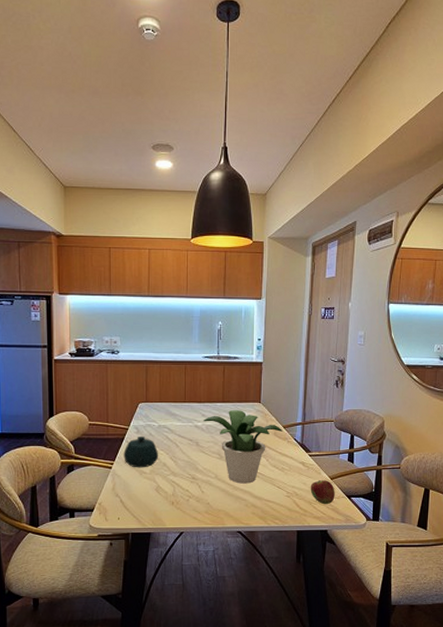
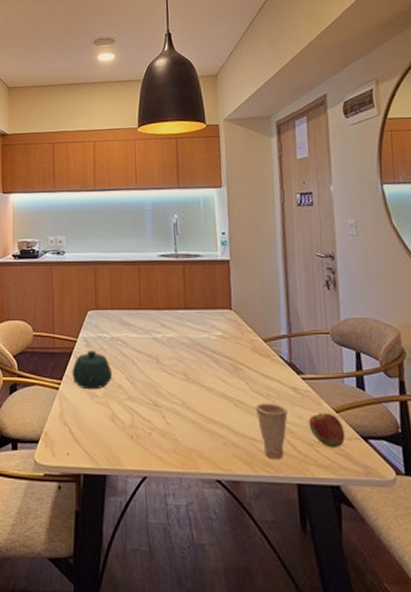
potted plant: present [202,410,283,484] -> none [162,319,264,415]
cup: none [272,474,297,515] -> present [255,403,289,460]

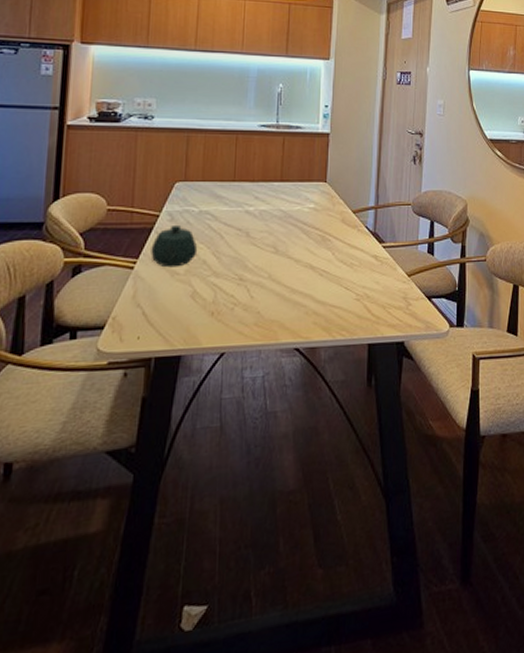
cup: present [255,403,289,460] -> none [338,271,368,324]
fruit: present [308,413,345,447] -> none [384,277,413,308]

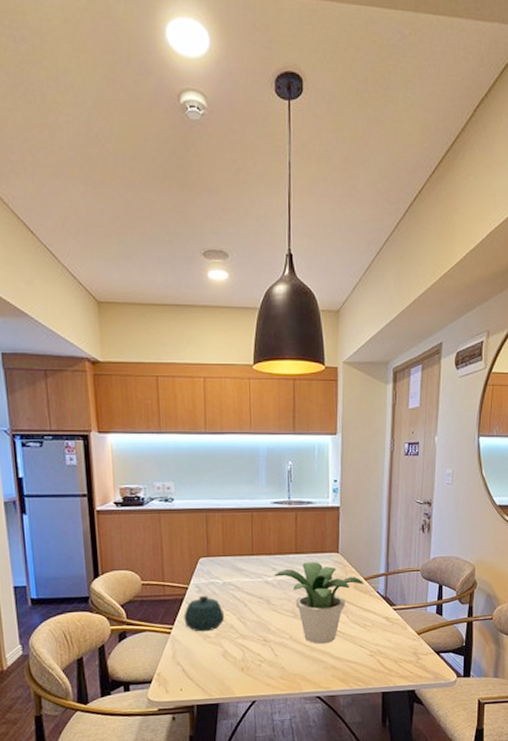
potted plant: none [255,191,353,285] -> present [273,562,365,644]

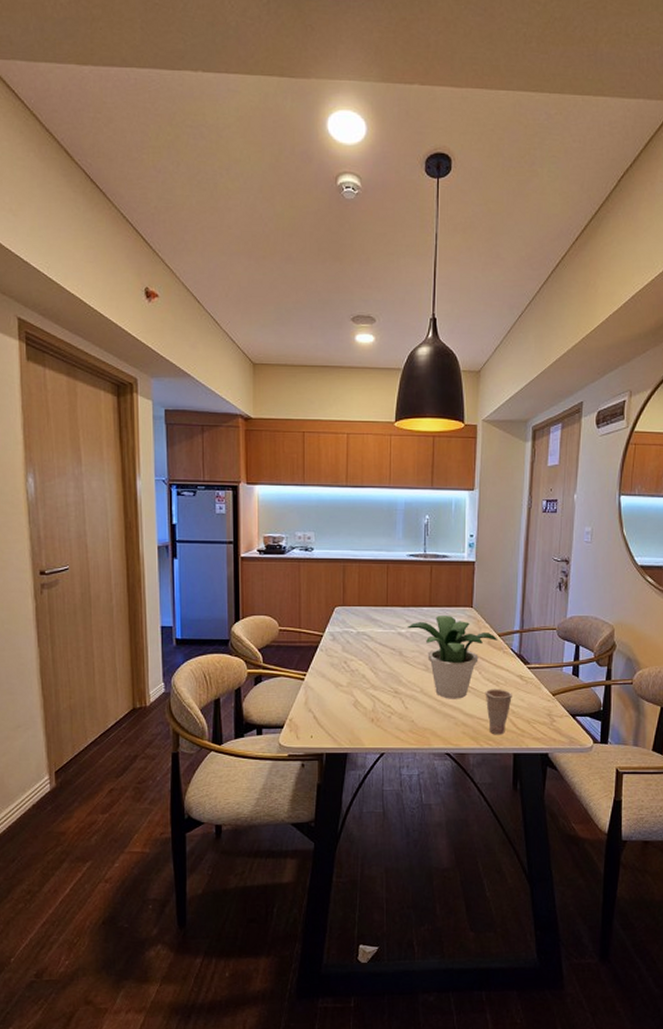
teapot: present [184,595,225,632] -> none [317,643,357,680]
cup: none [353,631,381,676] -> present [485,689,513,735]

